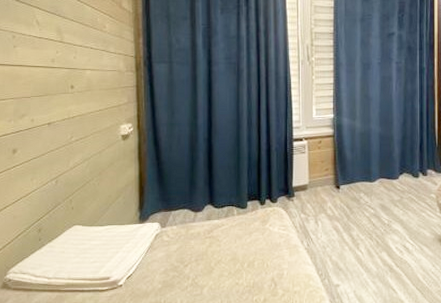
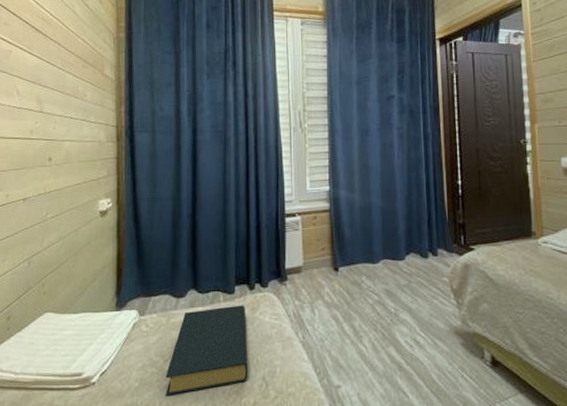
hardback book: none [185,218,259,296] -> present [165,305,248,396]

